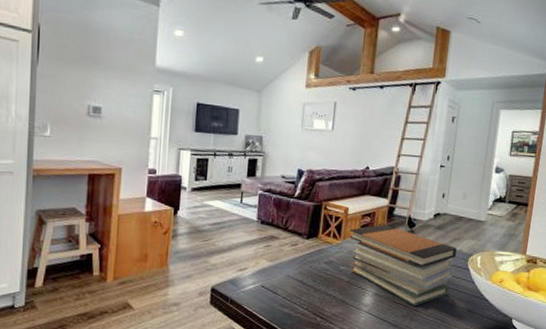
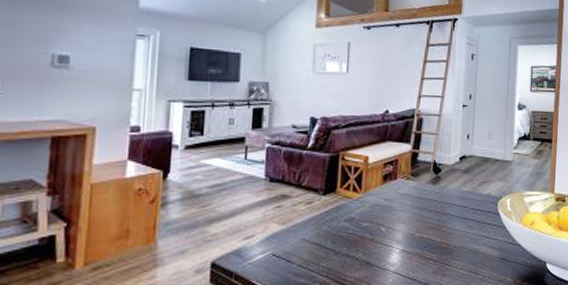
book stack: present [349,224,458,306] -> none [371,172,486,260]

